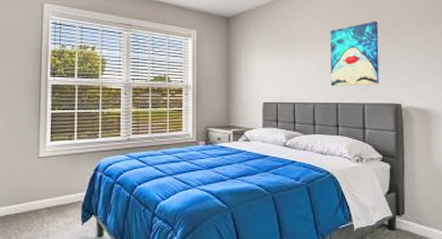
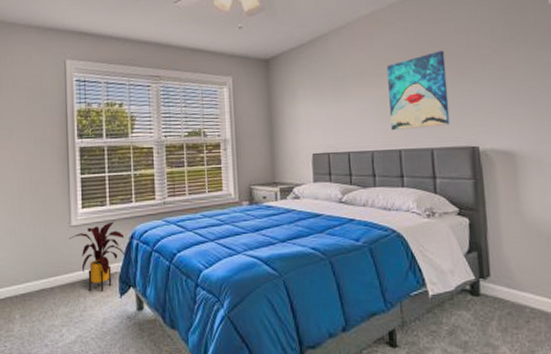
house plant: none [36,154,91,219] -> present [69,221,127,292]

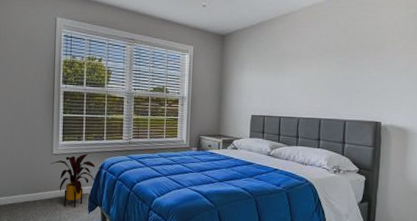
wall art: present [387,50,450,131] -> none [316,42,365,103]

